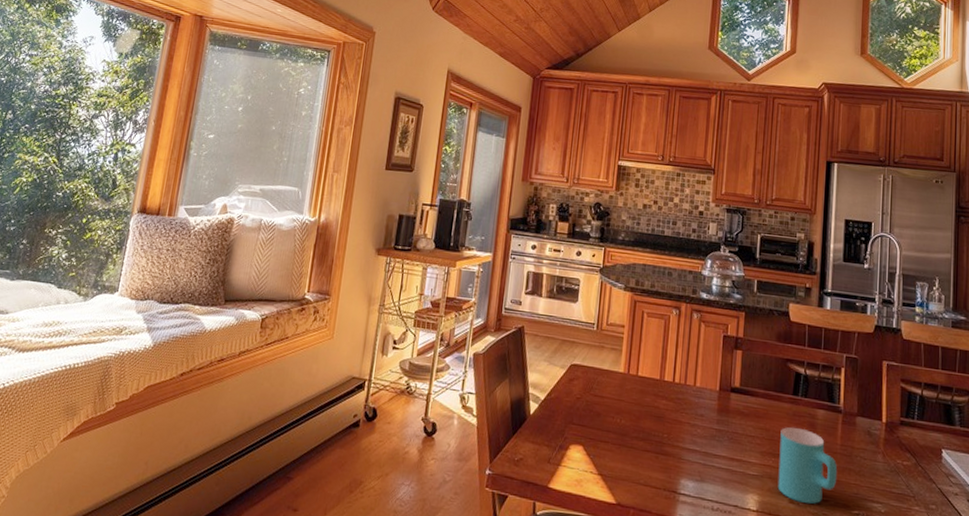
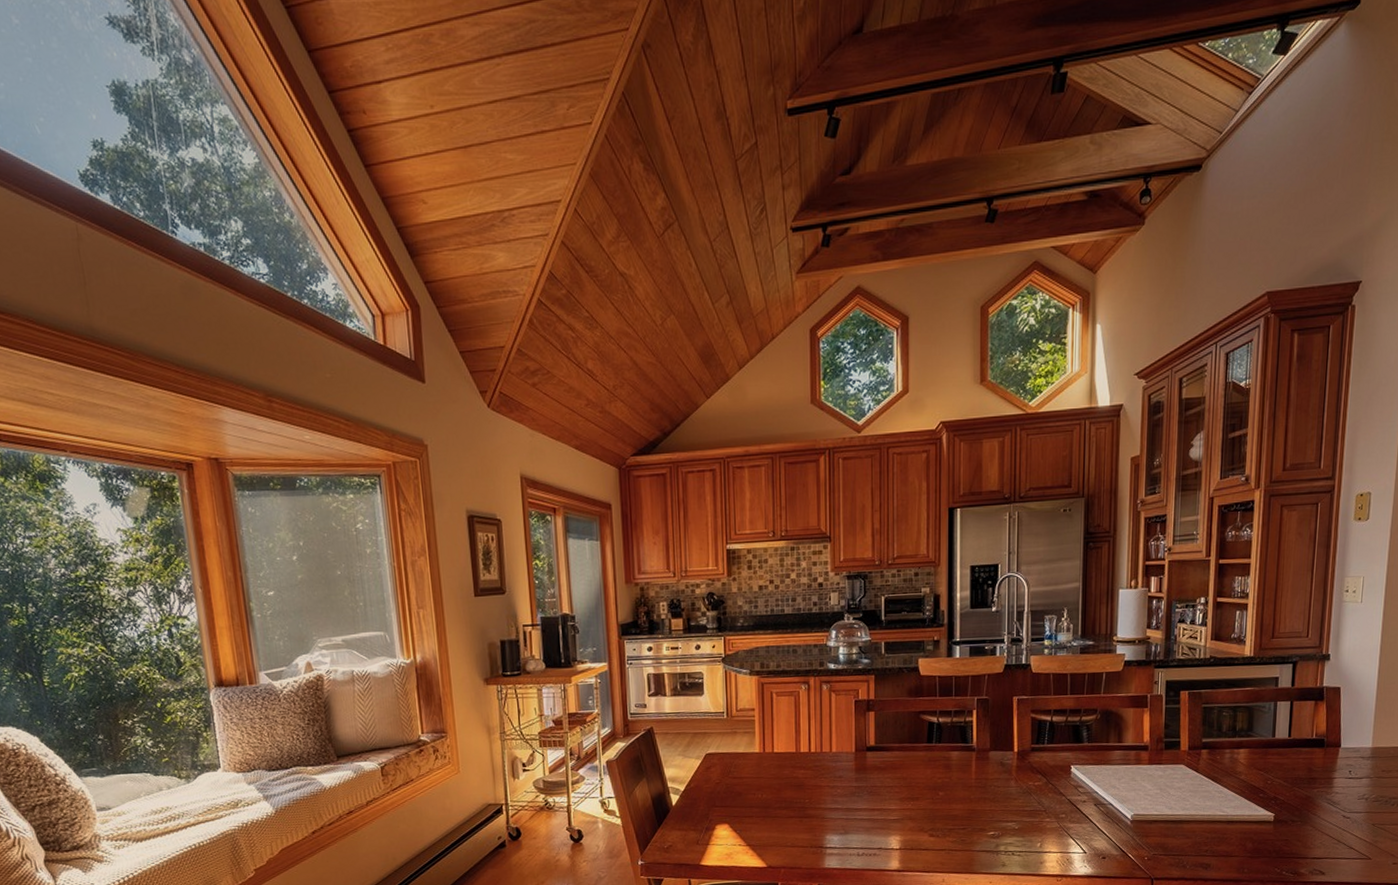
cup: present [777,427,838,504] -> none [917,771,973,834]

